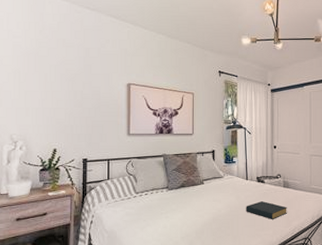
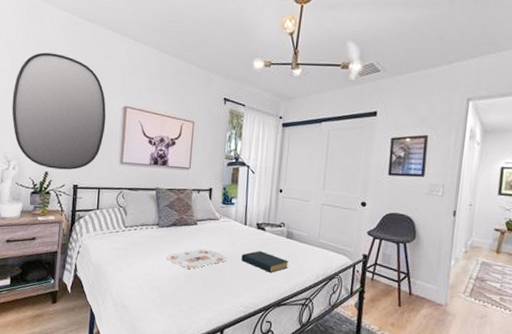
home mirror: none [16,39,111,146] -> present [11,52,106,170]
serving tray: none [177,205,234,225] -> present [166,248,228,269]

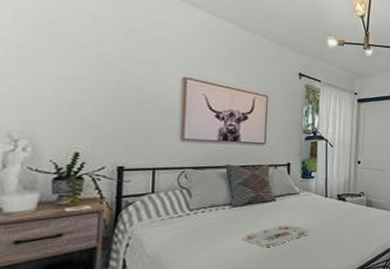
home mirror: present [11,52,106,170] -> none [18,8,161,150]
hardback book: present [241,251,289,273] -> none [323,221,369,241]

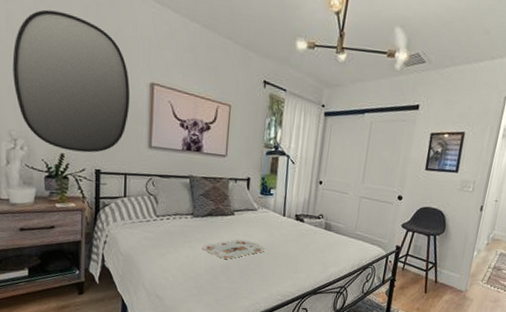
home mirror: none [18,8,161,150] -> present [12,9,130,153]

